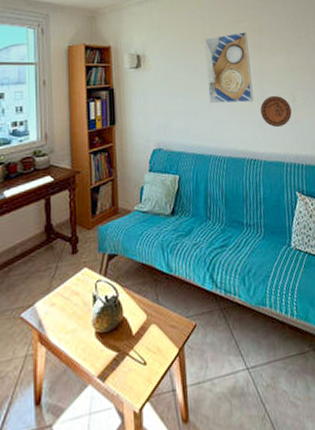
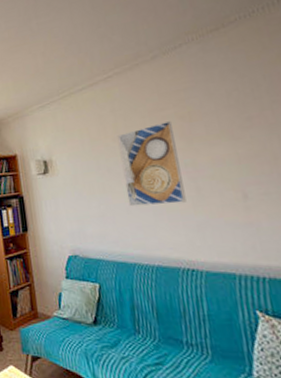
decorative plate: present [260,95,292,128] -> none [196,193,244,232]

